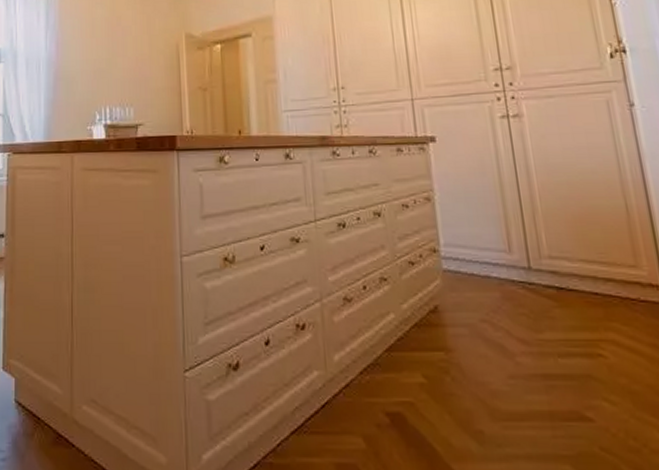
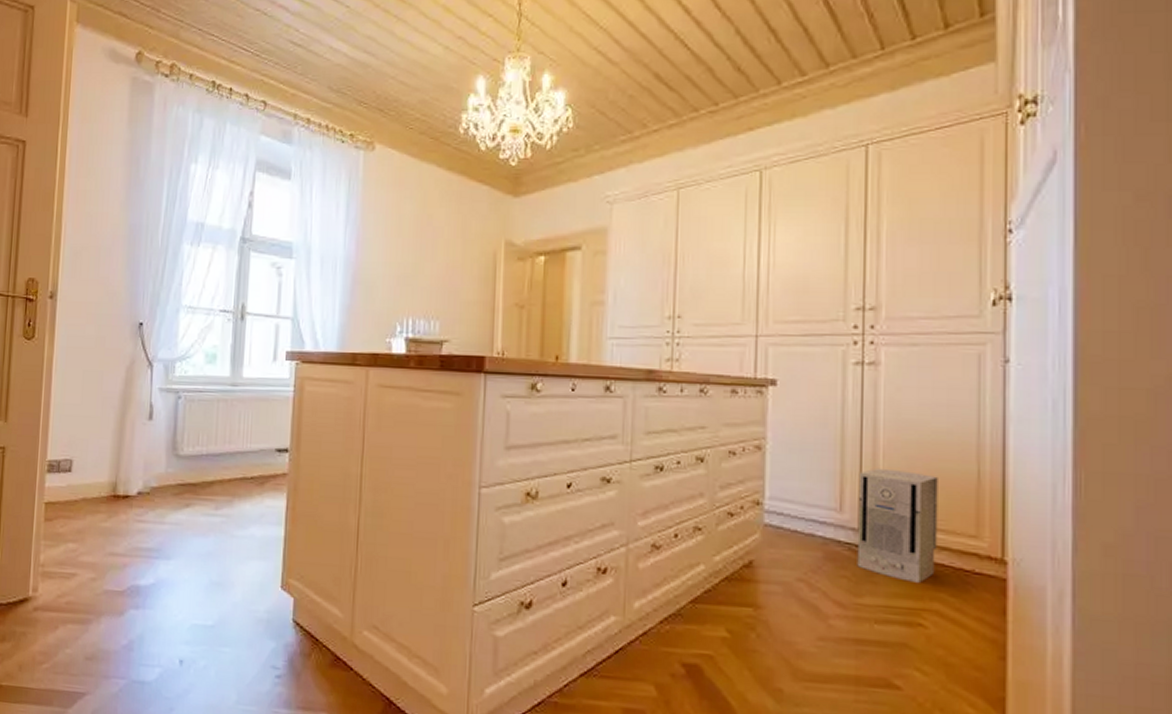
air purifier: none [520,209,605,314] -> present [857,468,938,583]

